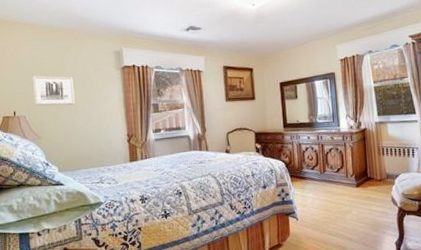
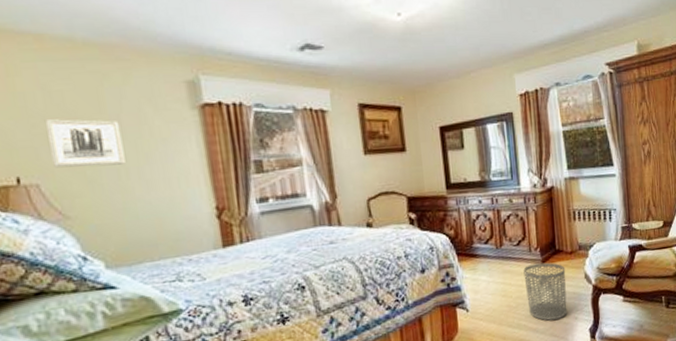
waste bin: none [341,186,377,233] -> present [523,262,567,321]

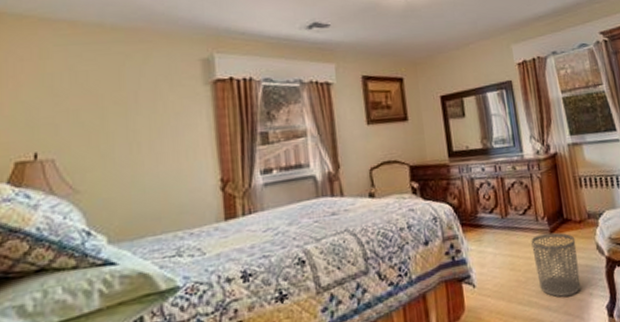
wall art: present [44,119,125,168] -> none [67,97,138,143]

